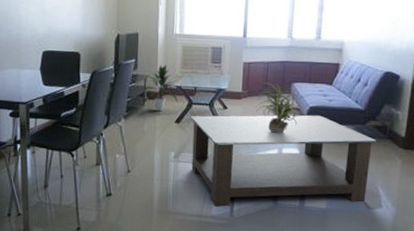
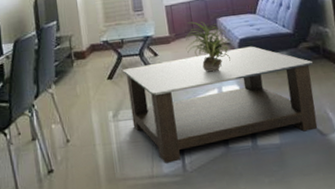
indoor plant: present [145,64,179,112] -> none [71,21,108,71]

